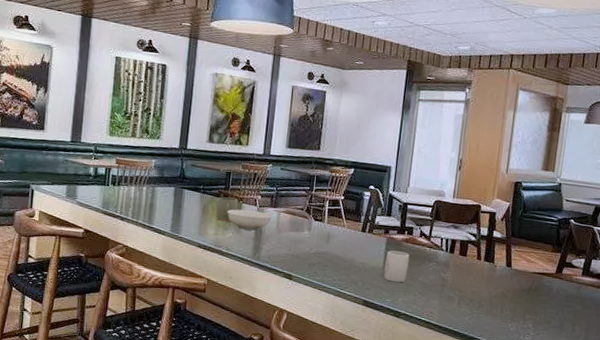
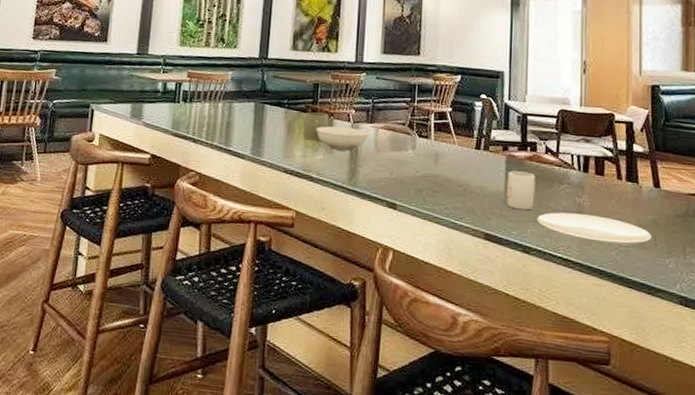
plate: none [407,285,500,313] -> present [537,212,652,246]

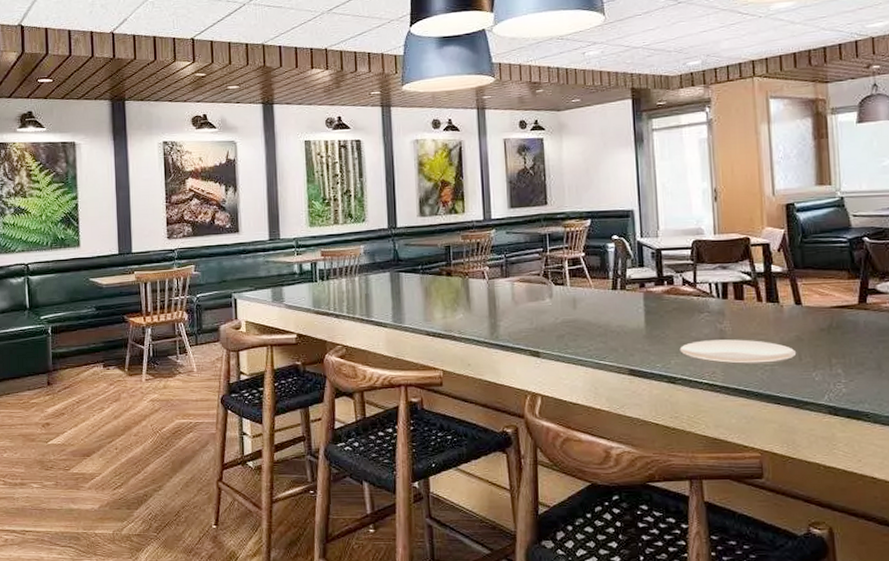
mug: present [303,112,329,141] -> none [439,274,465,302]
bowl: present [315,126,369,151] -> none [452,284,505,308]
mug: present [506,171,536,211] -> none [646,306,676,343]

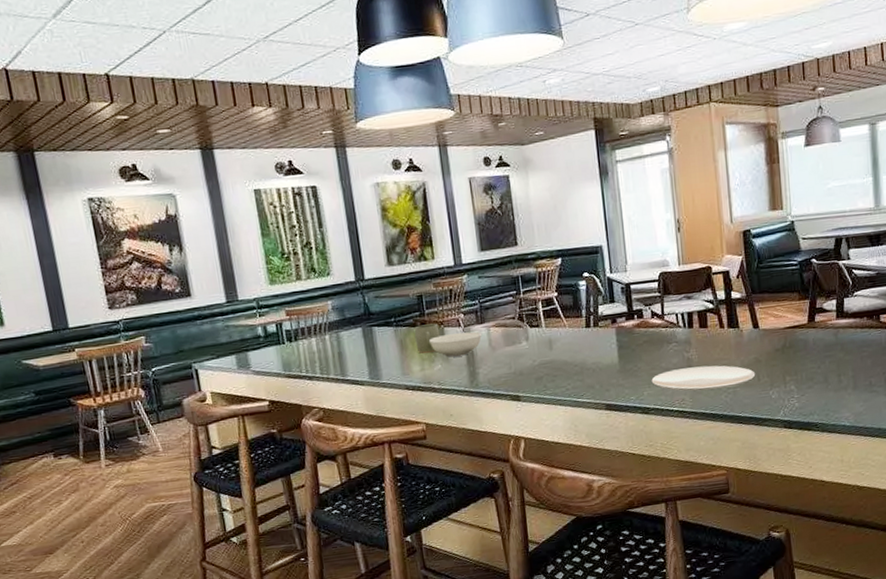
mug: none [439,274,465,302] -> present [414,323,440,354]
bowl: none [452,284,505,308] -> present [428,331,482,358]

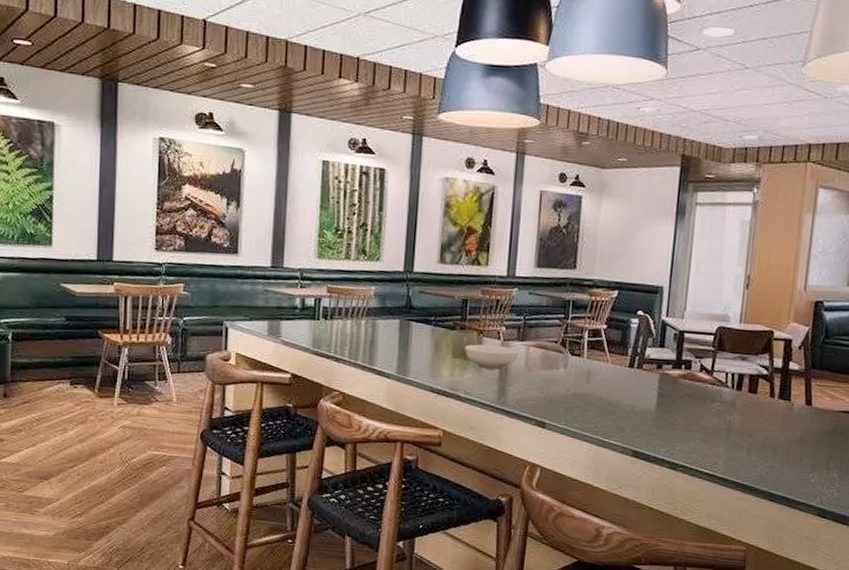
plate: present [651,365,756,391] -> none [686,429,798,461]

